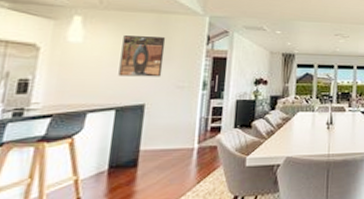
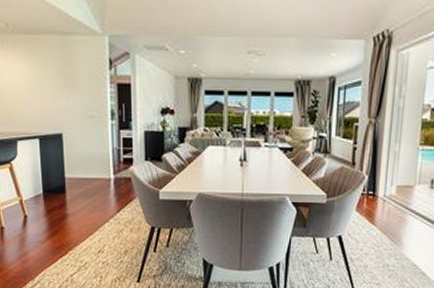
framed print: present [118,35,166,77] -> none [33,62,73,106]

